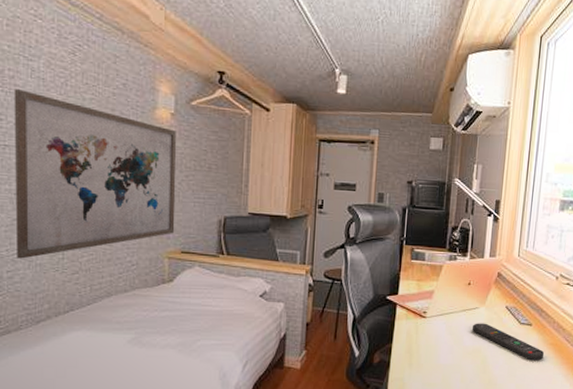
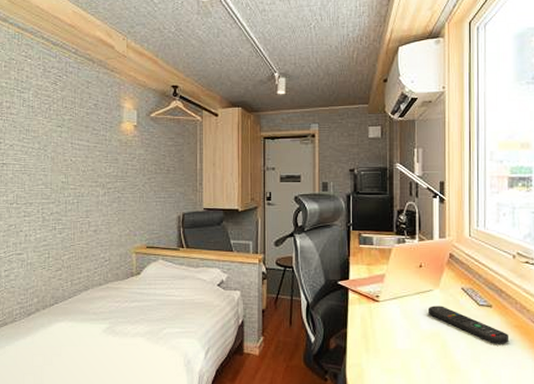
wall art: present [14,89,176,259] -> none [10,117,140,259]

